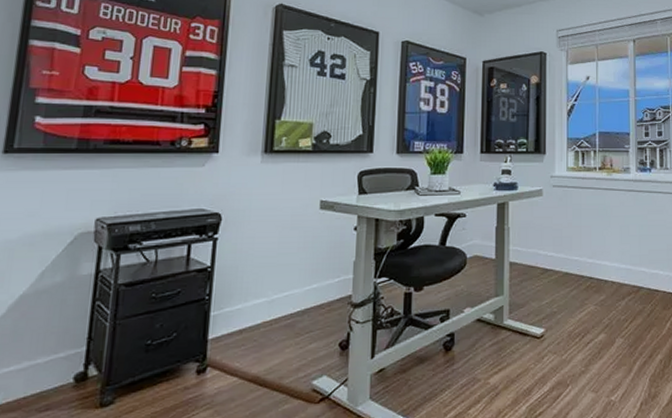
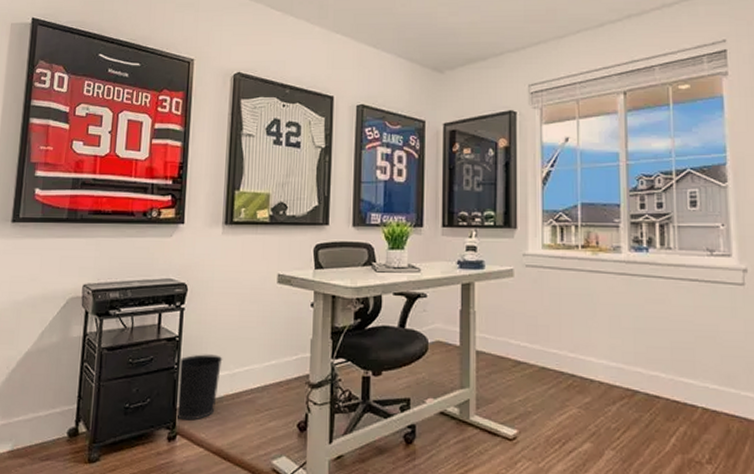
wastebasket: none [206,282,261,351] -> present [176,354,223,421]

